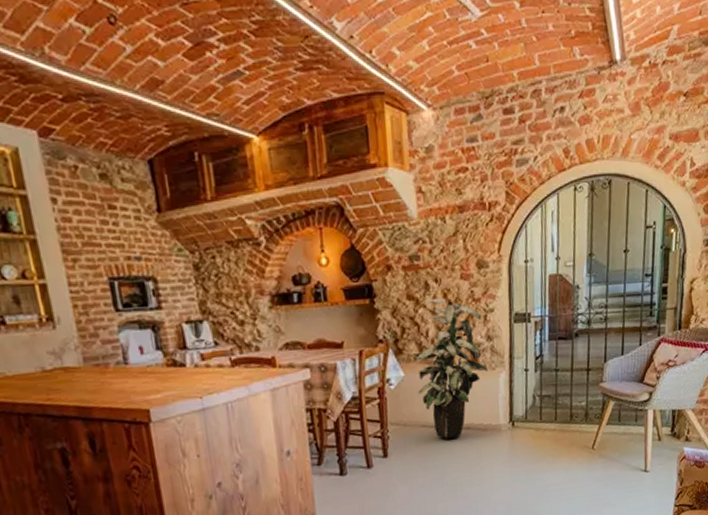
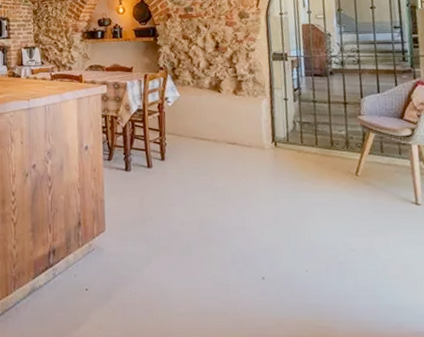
indoor plant: present [412,297,488,439] -> none [186,38,251,151]

